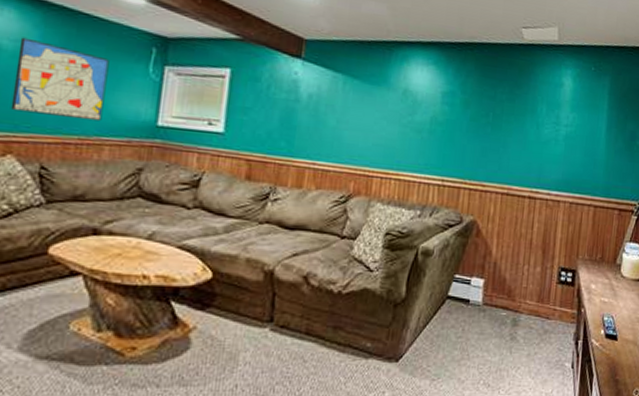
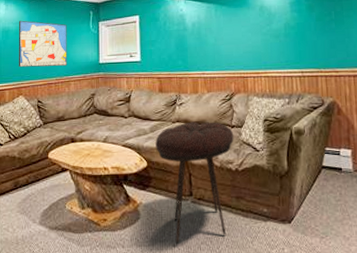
stool: none [229,225,343,385] -> present [155,122,234,245]

